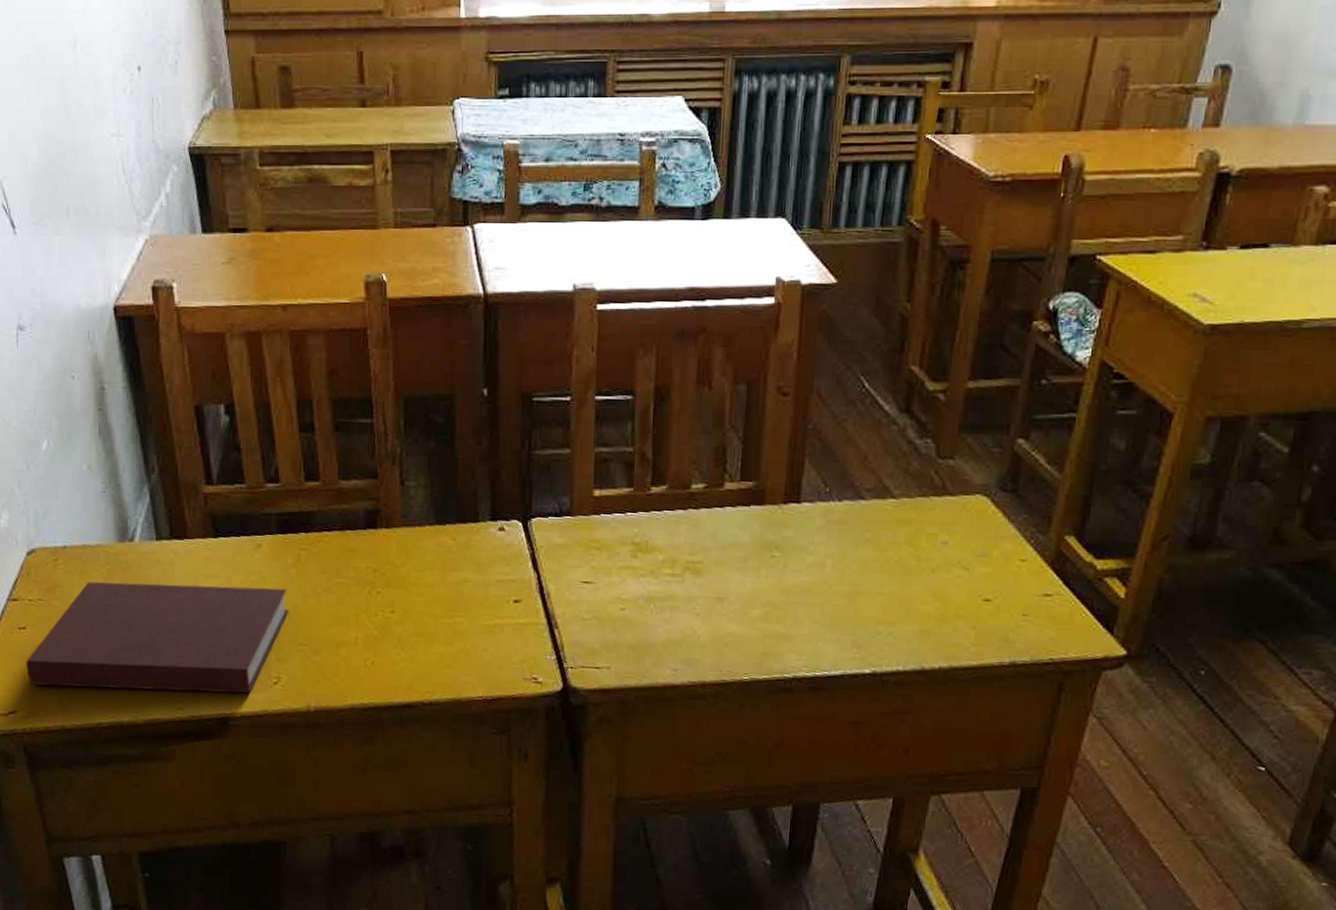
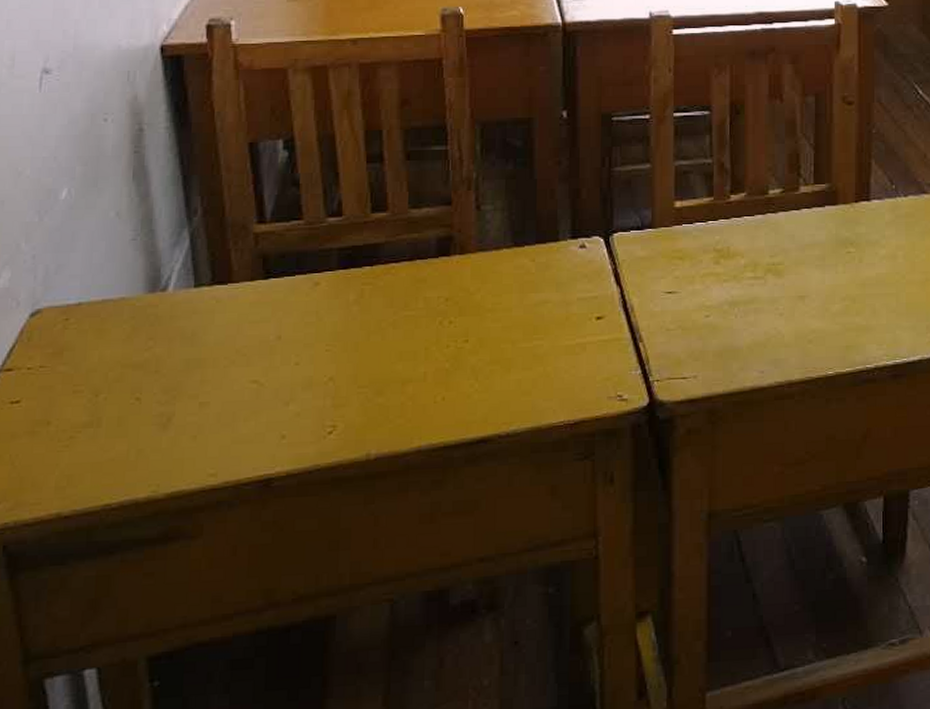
notebook: present [26,582,289,694] -> none [16,327,349,468]

